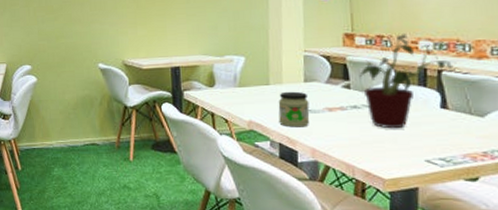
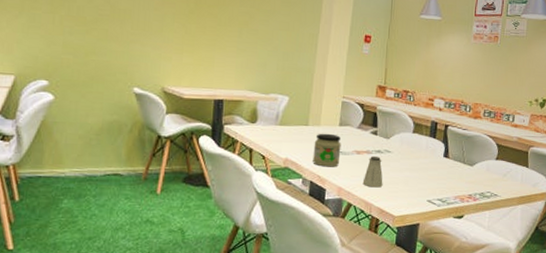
saltshaker: none [339,113,365,148] -> present [362,156,383,188]
potted plant: present [359,34,457,129] -> none [385,91,459,173]

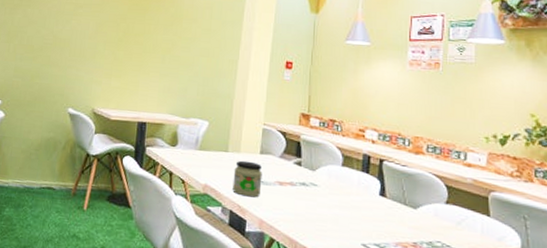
saltshaker: present [362,156,383,188] -> none [286,189,309,224]

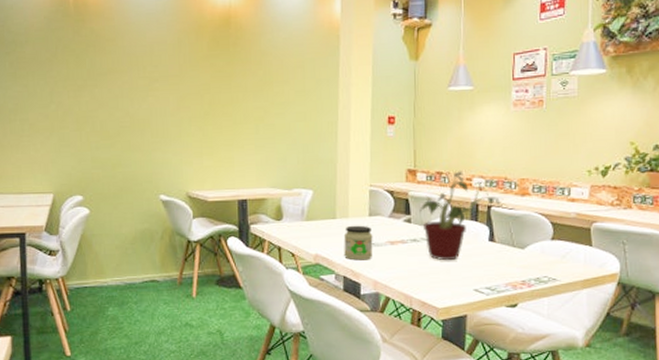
potted plant: none [310,121,397,210] -> present [419,171,504,261]

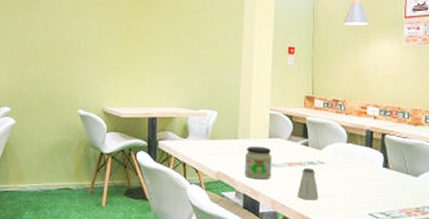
saltshaker: none [399,246,422,279] -> present [297,168,319,201]
potted plant: present [419,171,504,261] -> none [316,100,397,185]

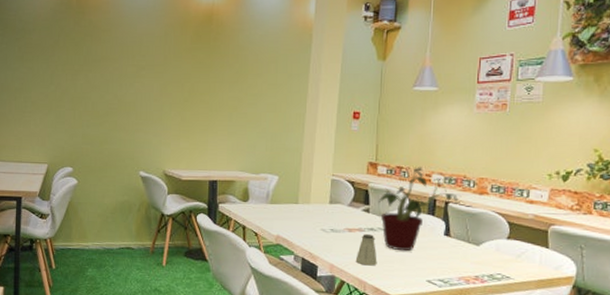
jar: present [245,146,272,180] -> none [304,211,332,245]
potted plant: none [316,100,397,185] -> present [378,167,462,251]

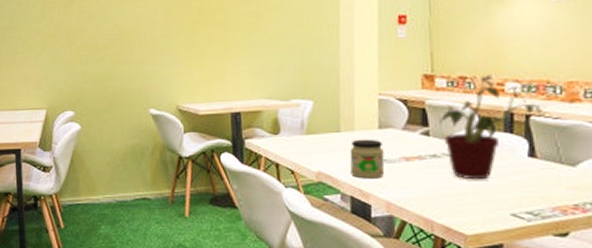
jar: none [304,211,332,245] -> present [349,139,385,179]
saltshaker: present [355,234,377,266] -> none [417,162,445,201]

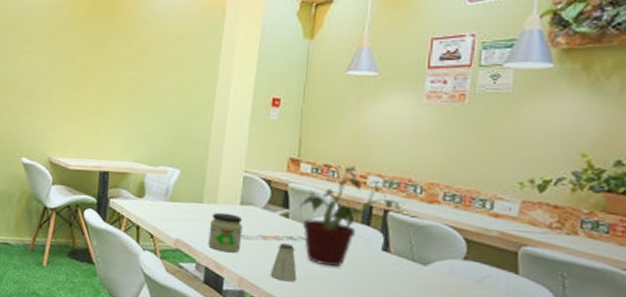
saltshaker: none [417,162,445,201] -> present [270,243,297,282]

